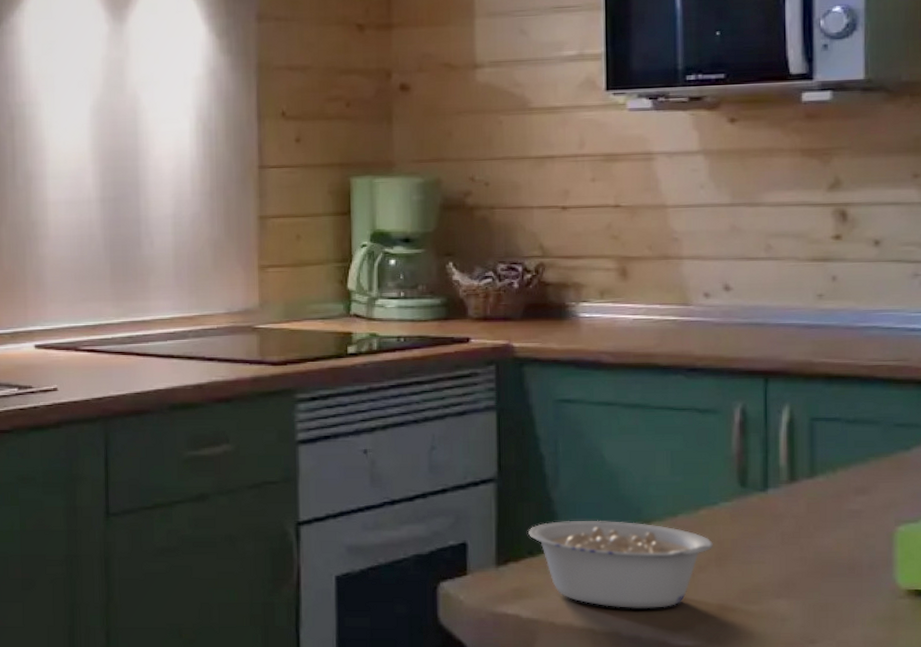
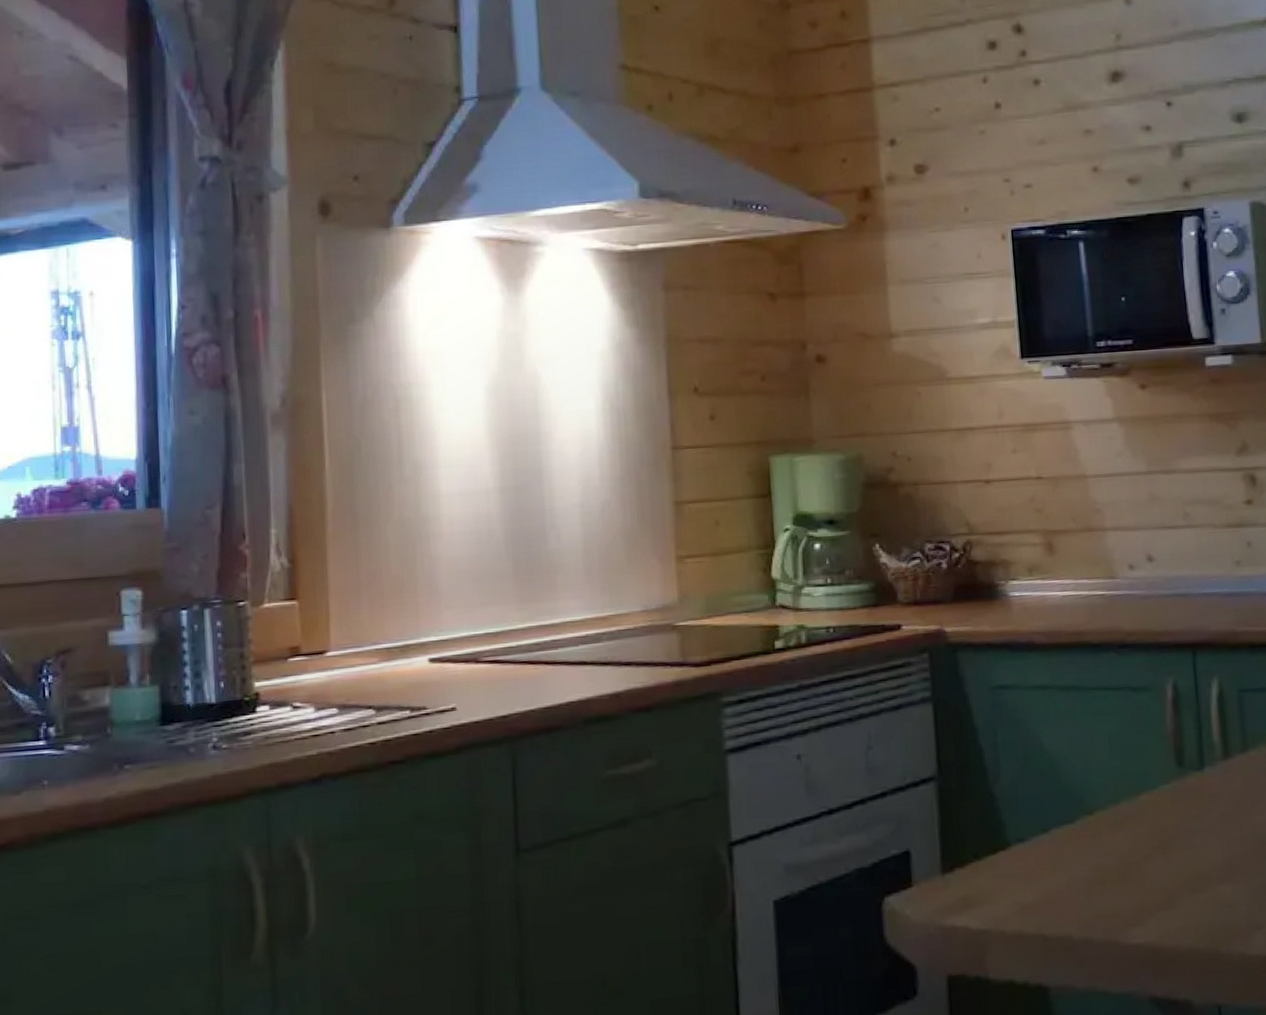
legume: present [527,520,713,608] -> none [971,814,1156,908]

